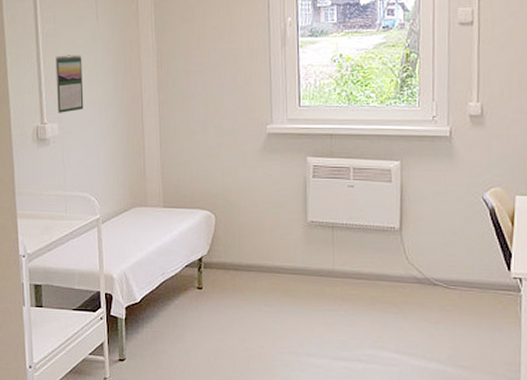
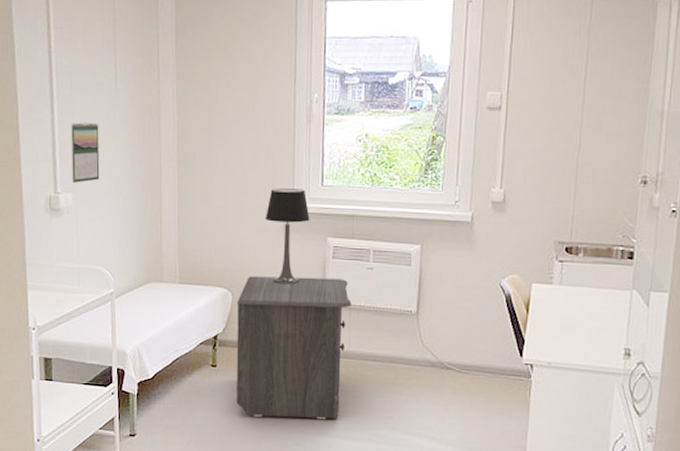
nightstand: none [220,197,334,340] -> present [236,276,352,419]
table lamp: none [245,110,289,205] -> present [265,188,310,284]

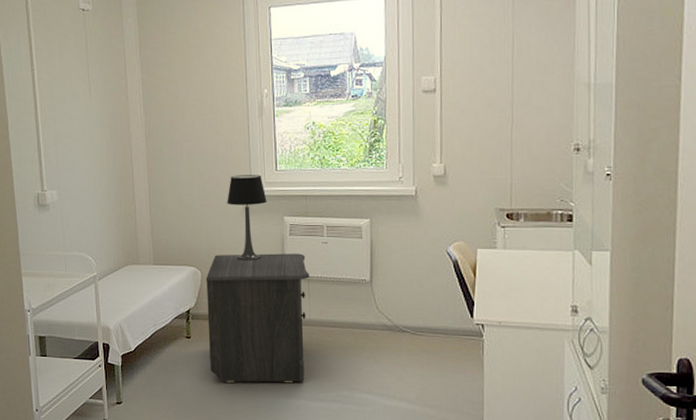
calendar: present [71,122,100,183] -> none [53,127,80,181]

